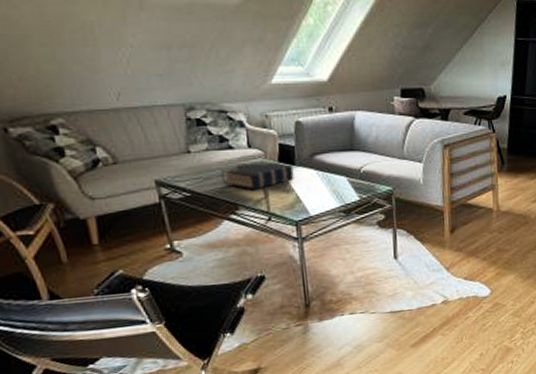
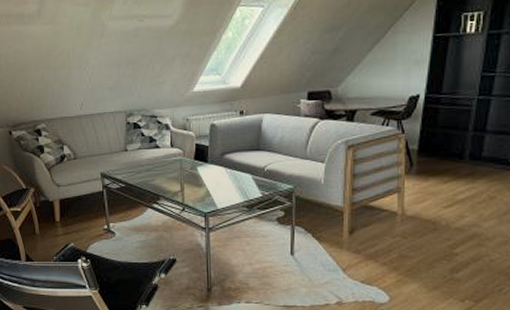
book: present [220,161,294,190] -> none [148,159,206,184]

